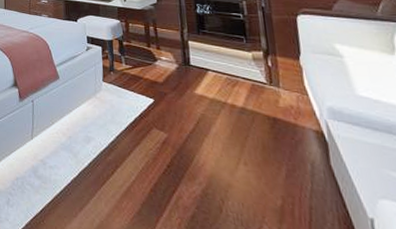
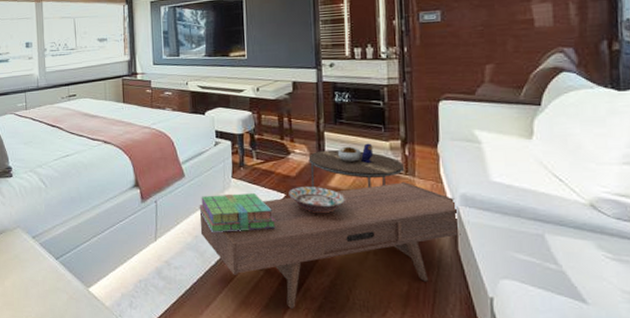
stack of books: none [72,96,146,135] -> present [199,193,276,233]
coffee table: none [73,91,332,217] -> present [199,181,461,309]
decorative bowl: none [157,92,212,121] -> present [289,186,345,214]
side table: none [174,53,268,97] -> present [308,143,404,188]

